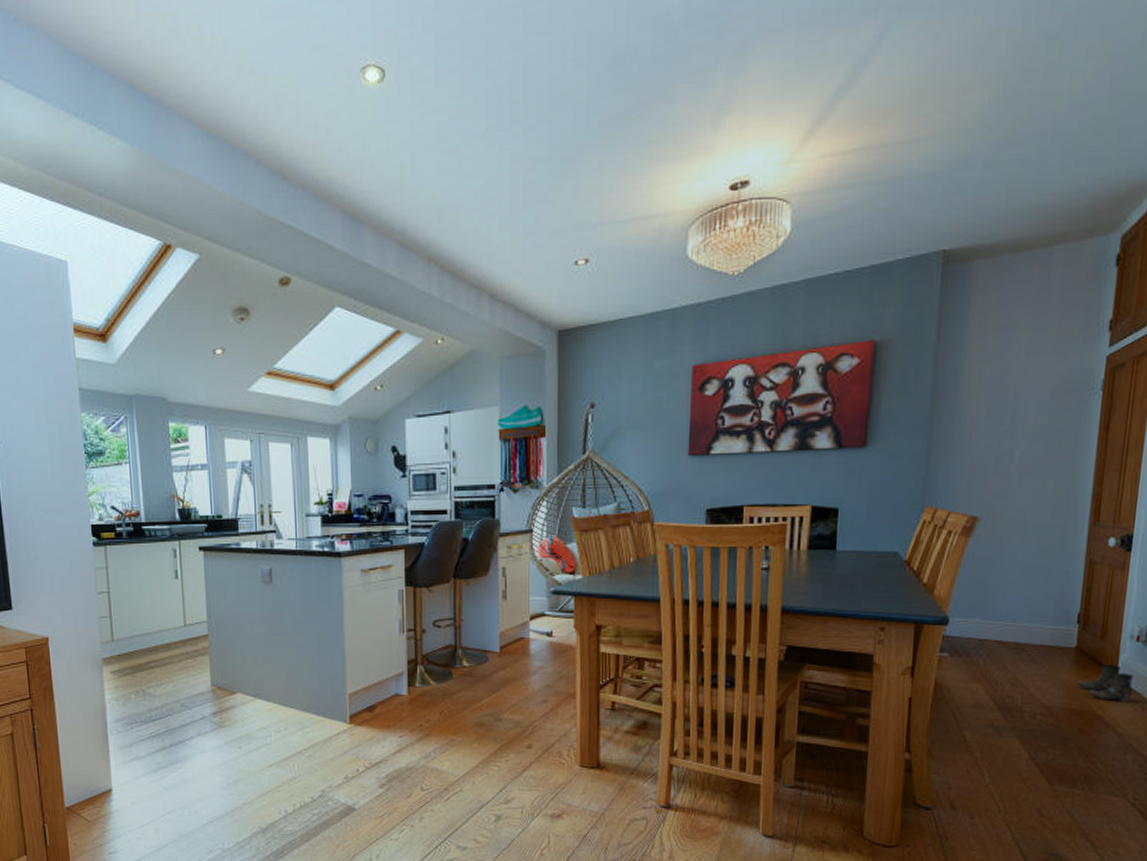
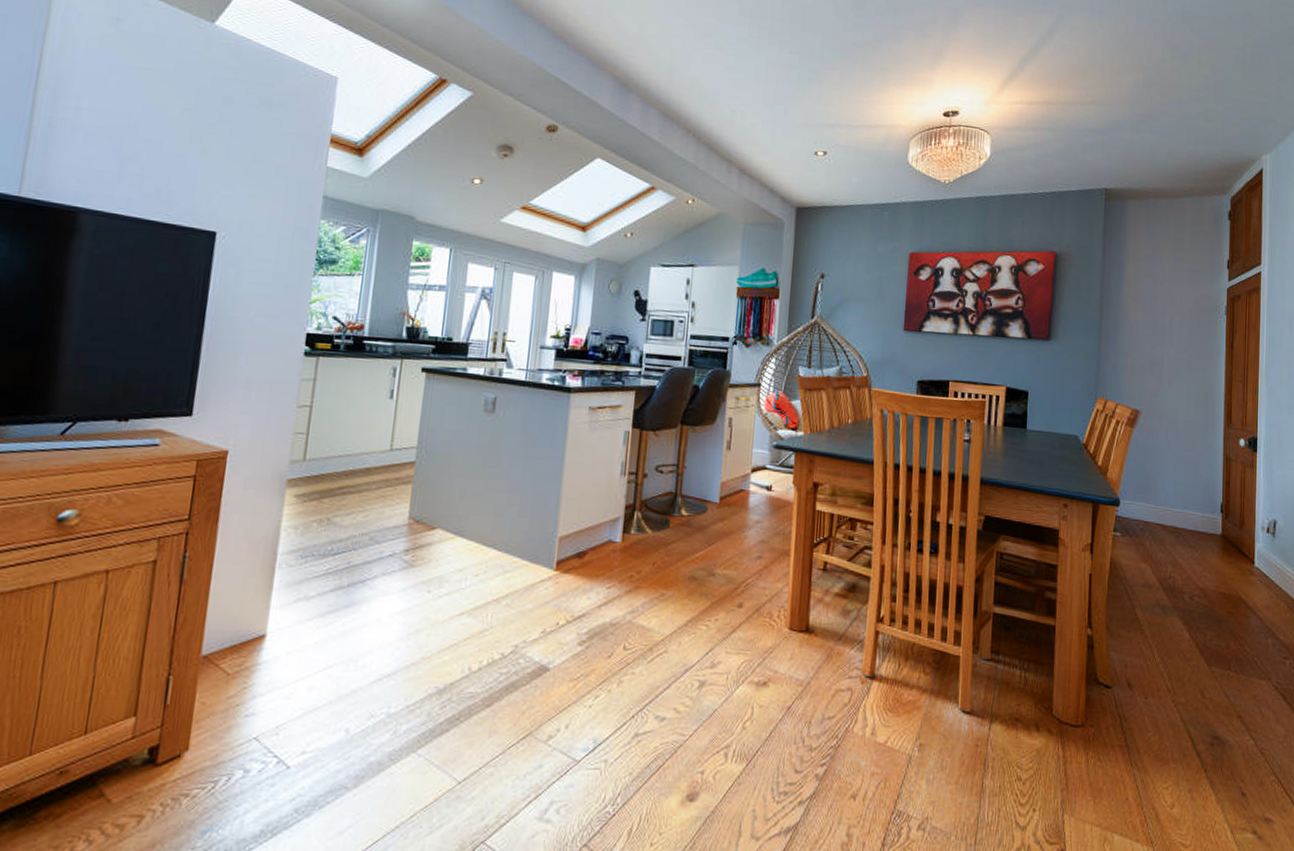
boots: present [1076,664,1133,702] -> none [1224,551,1268,588]

